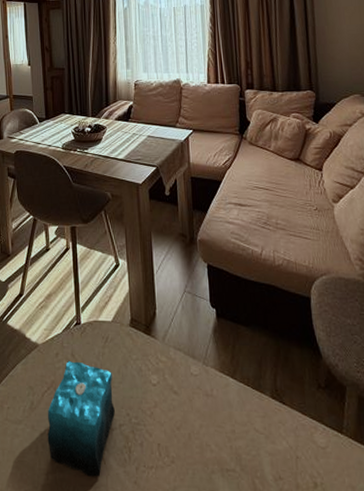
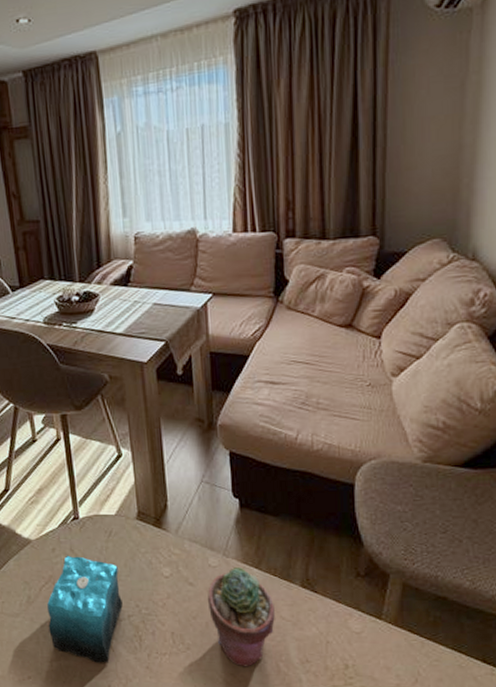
potted succulent: none [189,375,250,484] -> present [207,566,275,667]

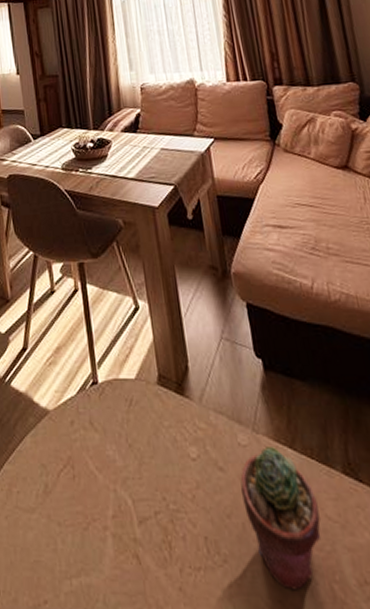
candle: present [47,555,123,663] -> none [66,429,148,582]

